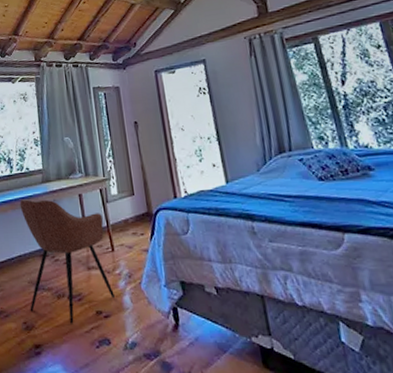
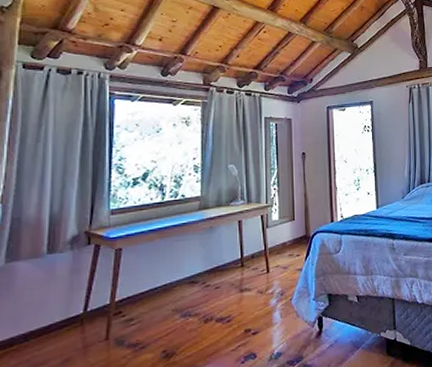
armchair: present [19,199,116,324] -> none [170,226,266,345]

